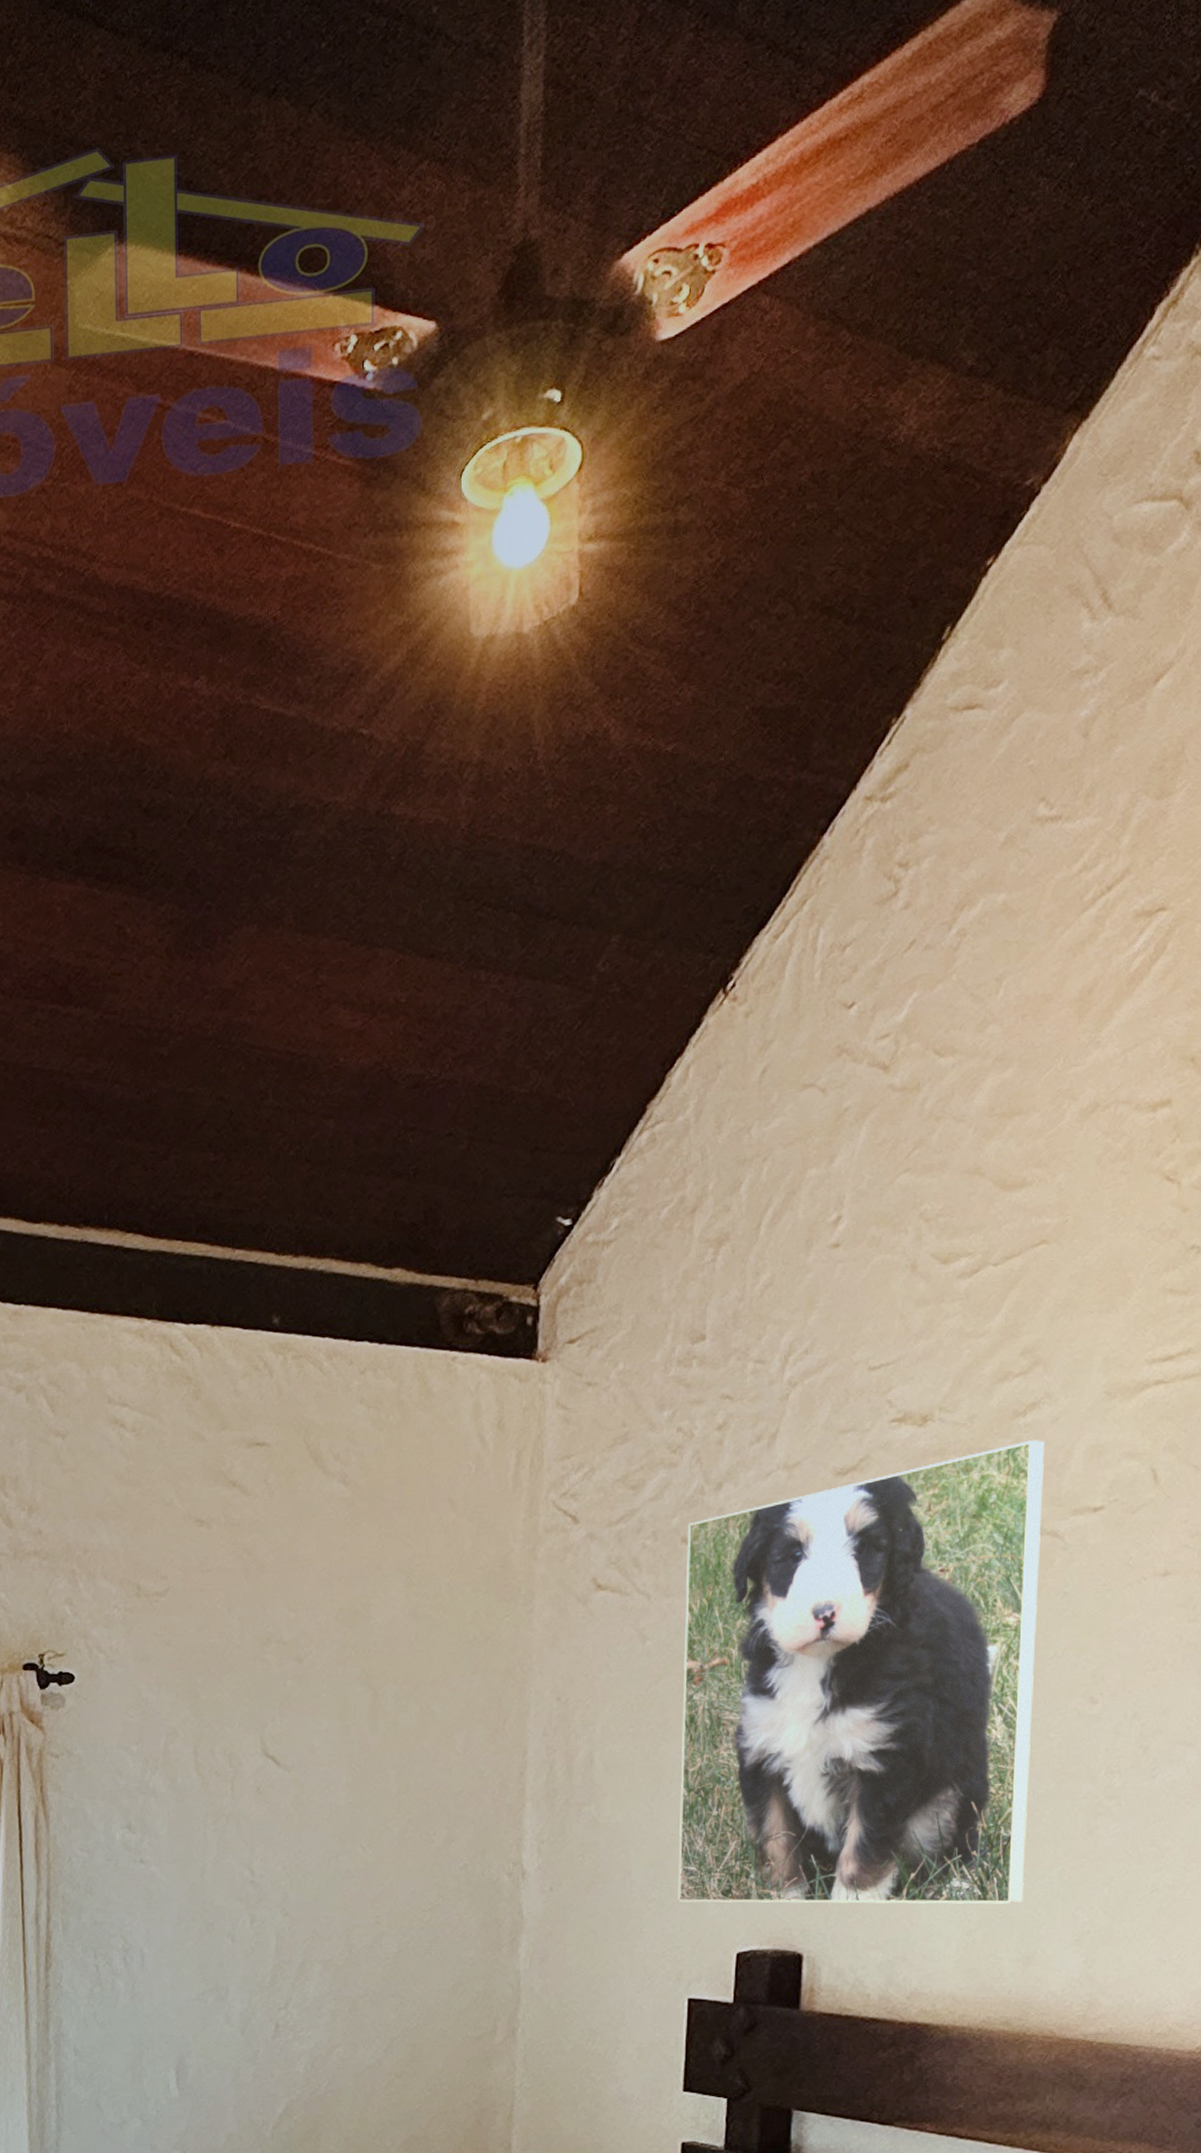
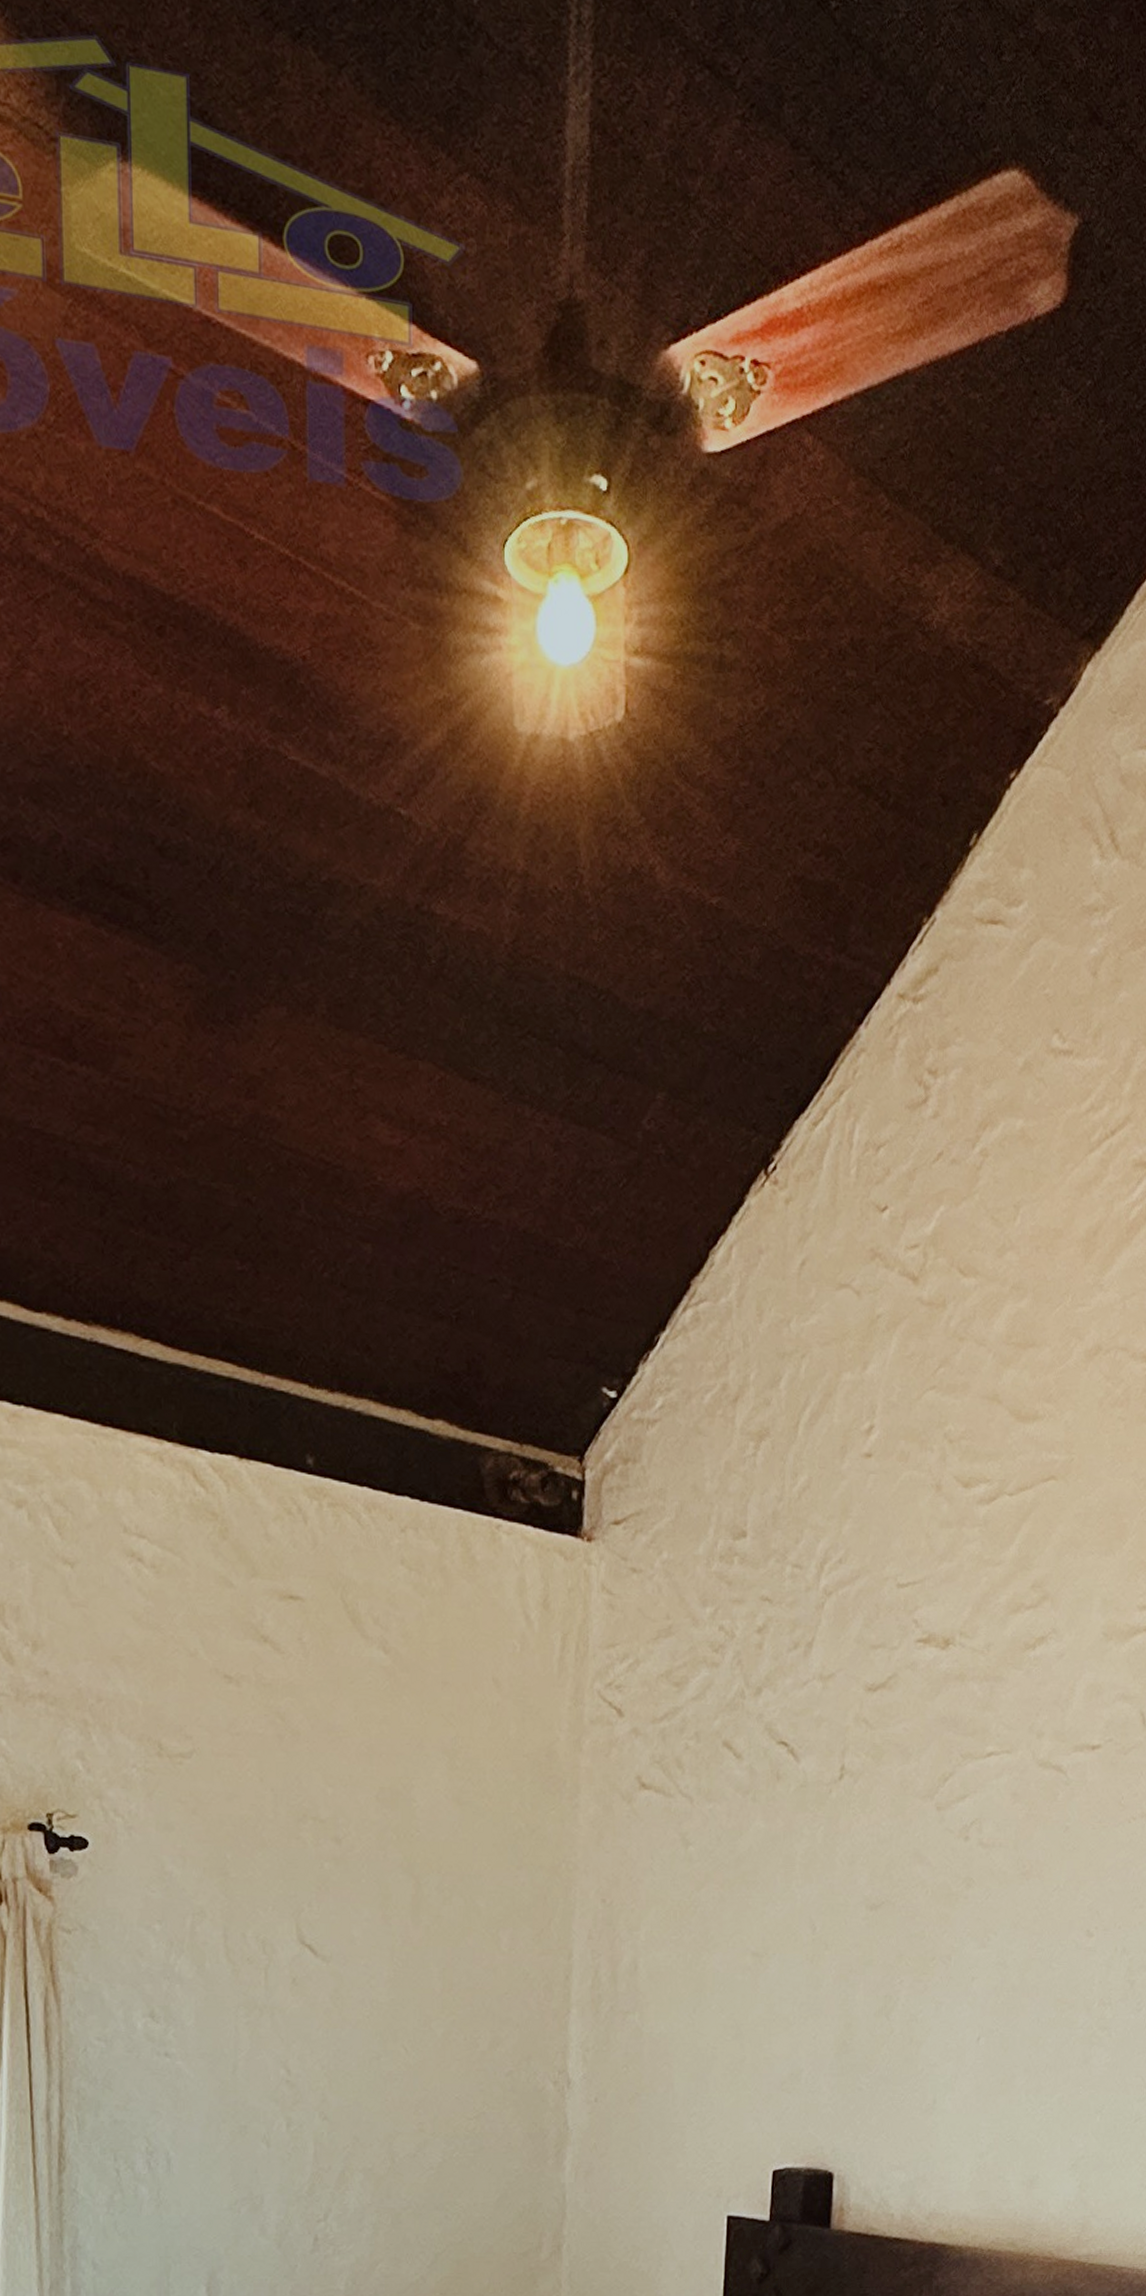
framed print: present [677,1440,1044,1904] -> none [718,1673,1051,2128]

